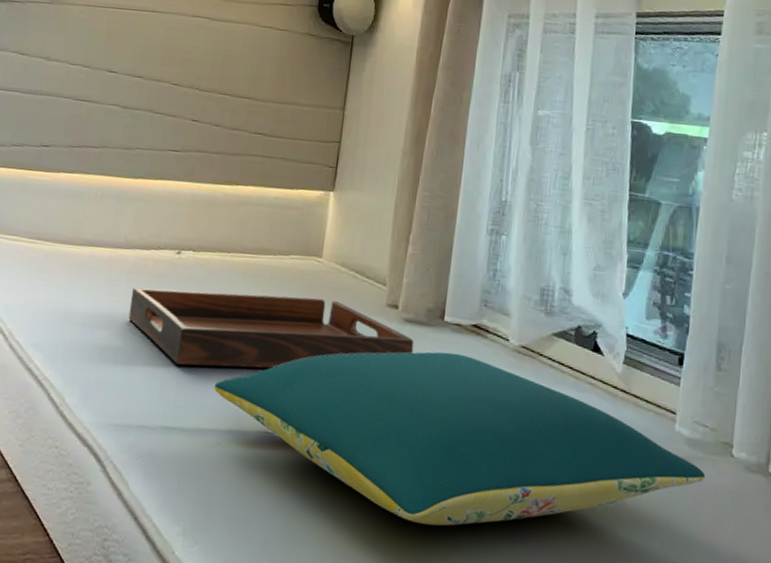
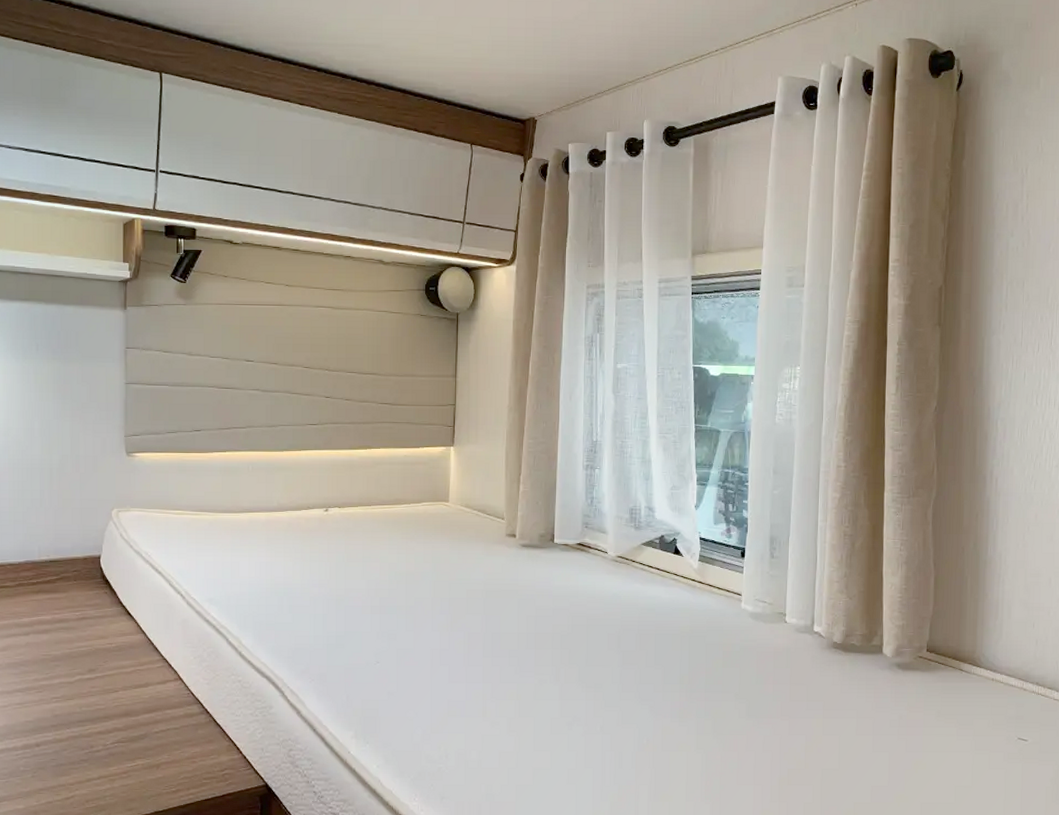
serving tray: present [128,288,414,369] -> none [289,535,531,602]
pillow: present [214,352,706,526] -> none [368,568,767,704]

